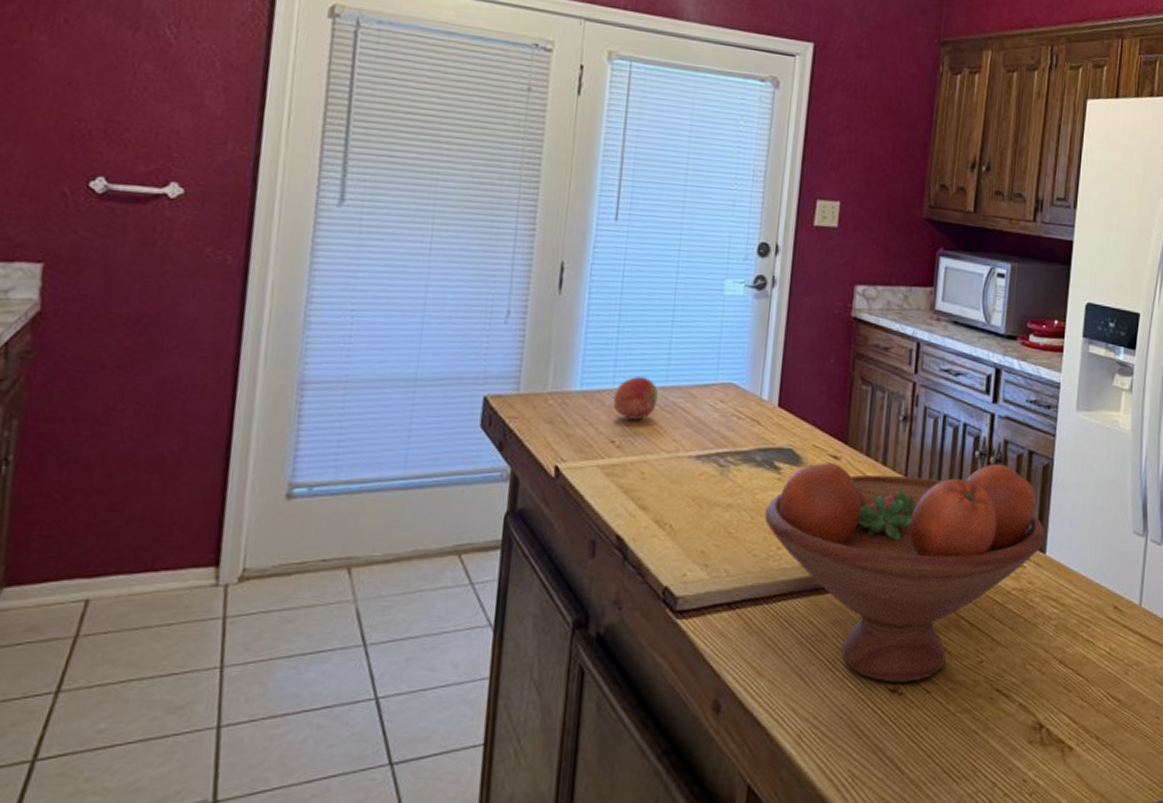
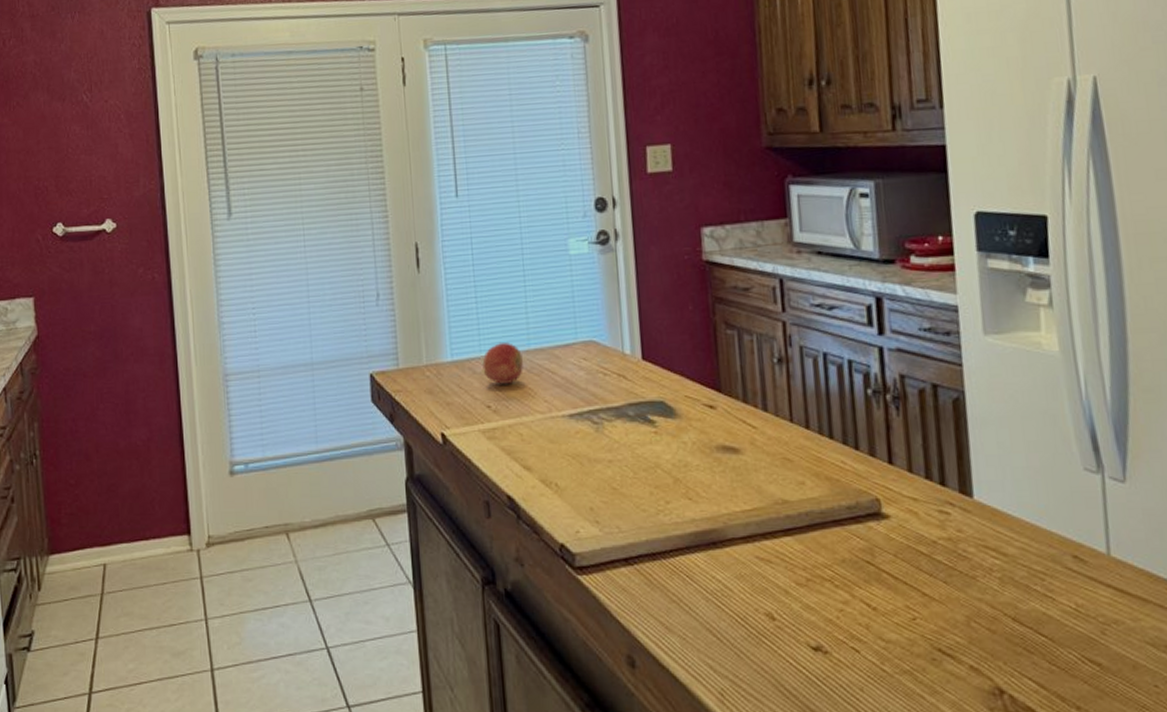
fruit bowl: present [764,461,1045,683] -> none [646,401,970,640]

